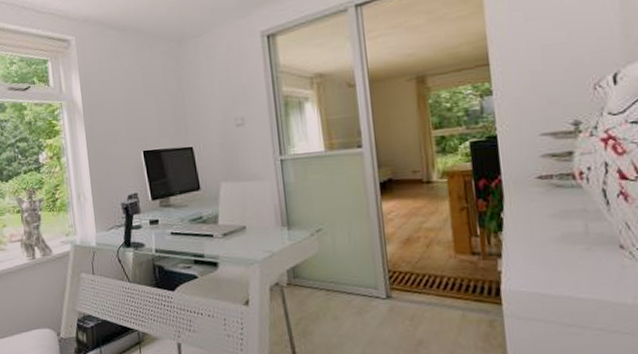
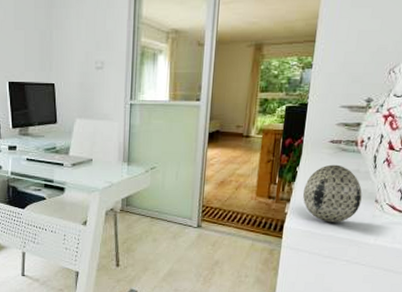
decorative egg: none [516,205,601,280] -> present [303,164,362,222]

